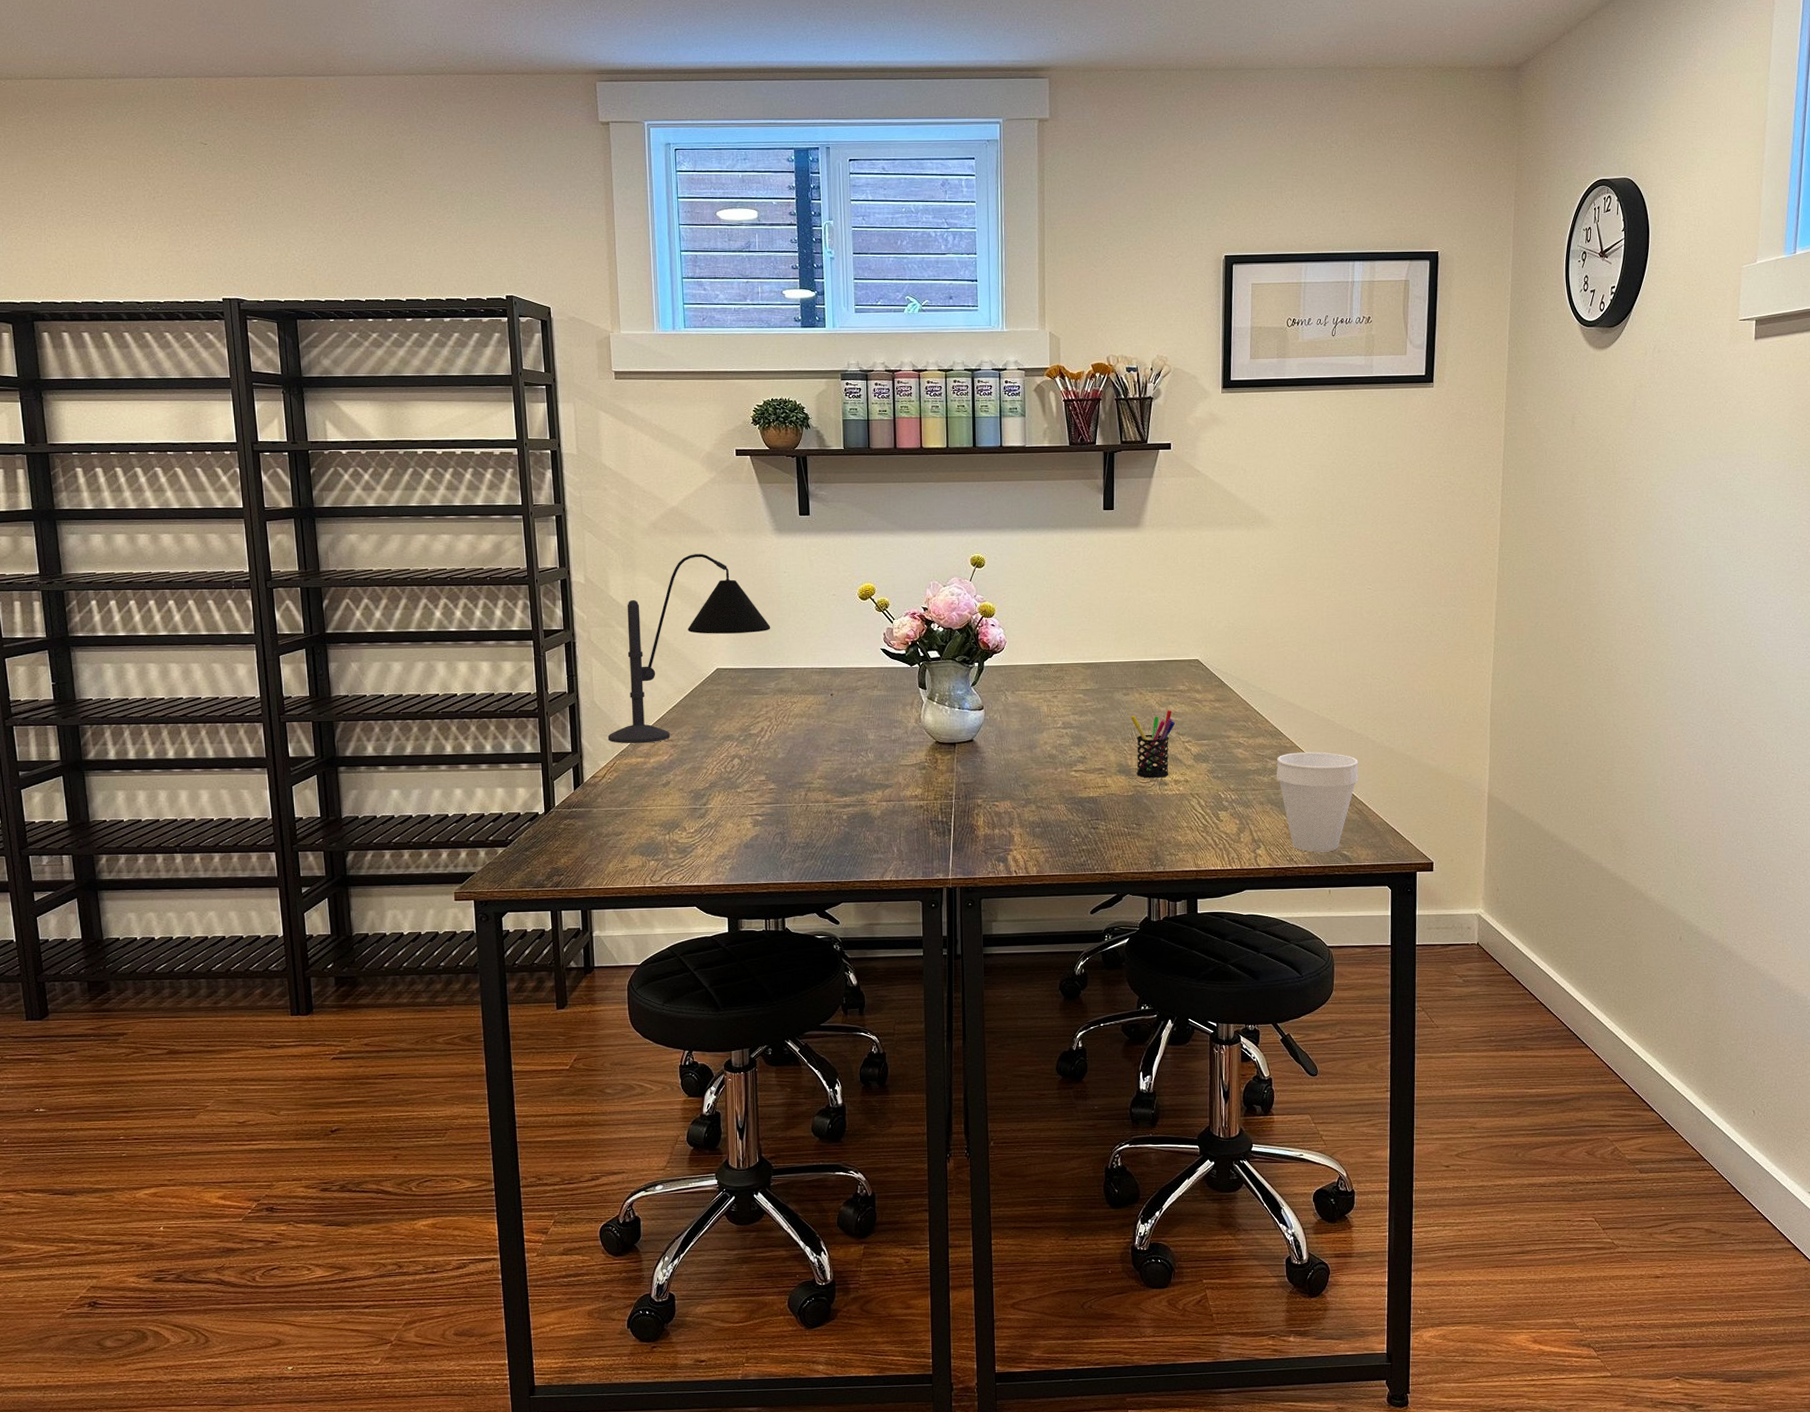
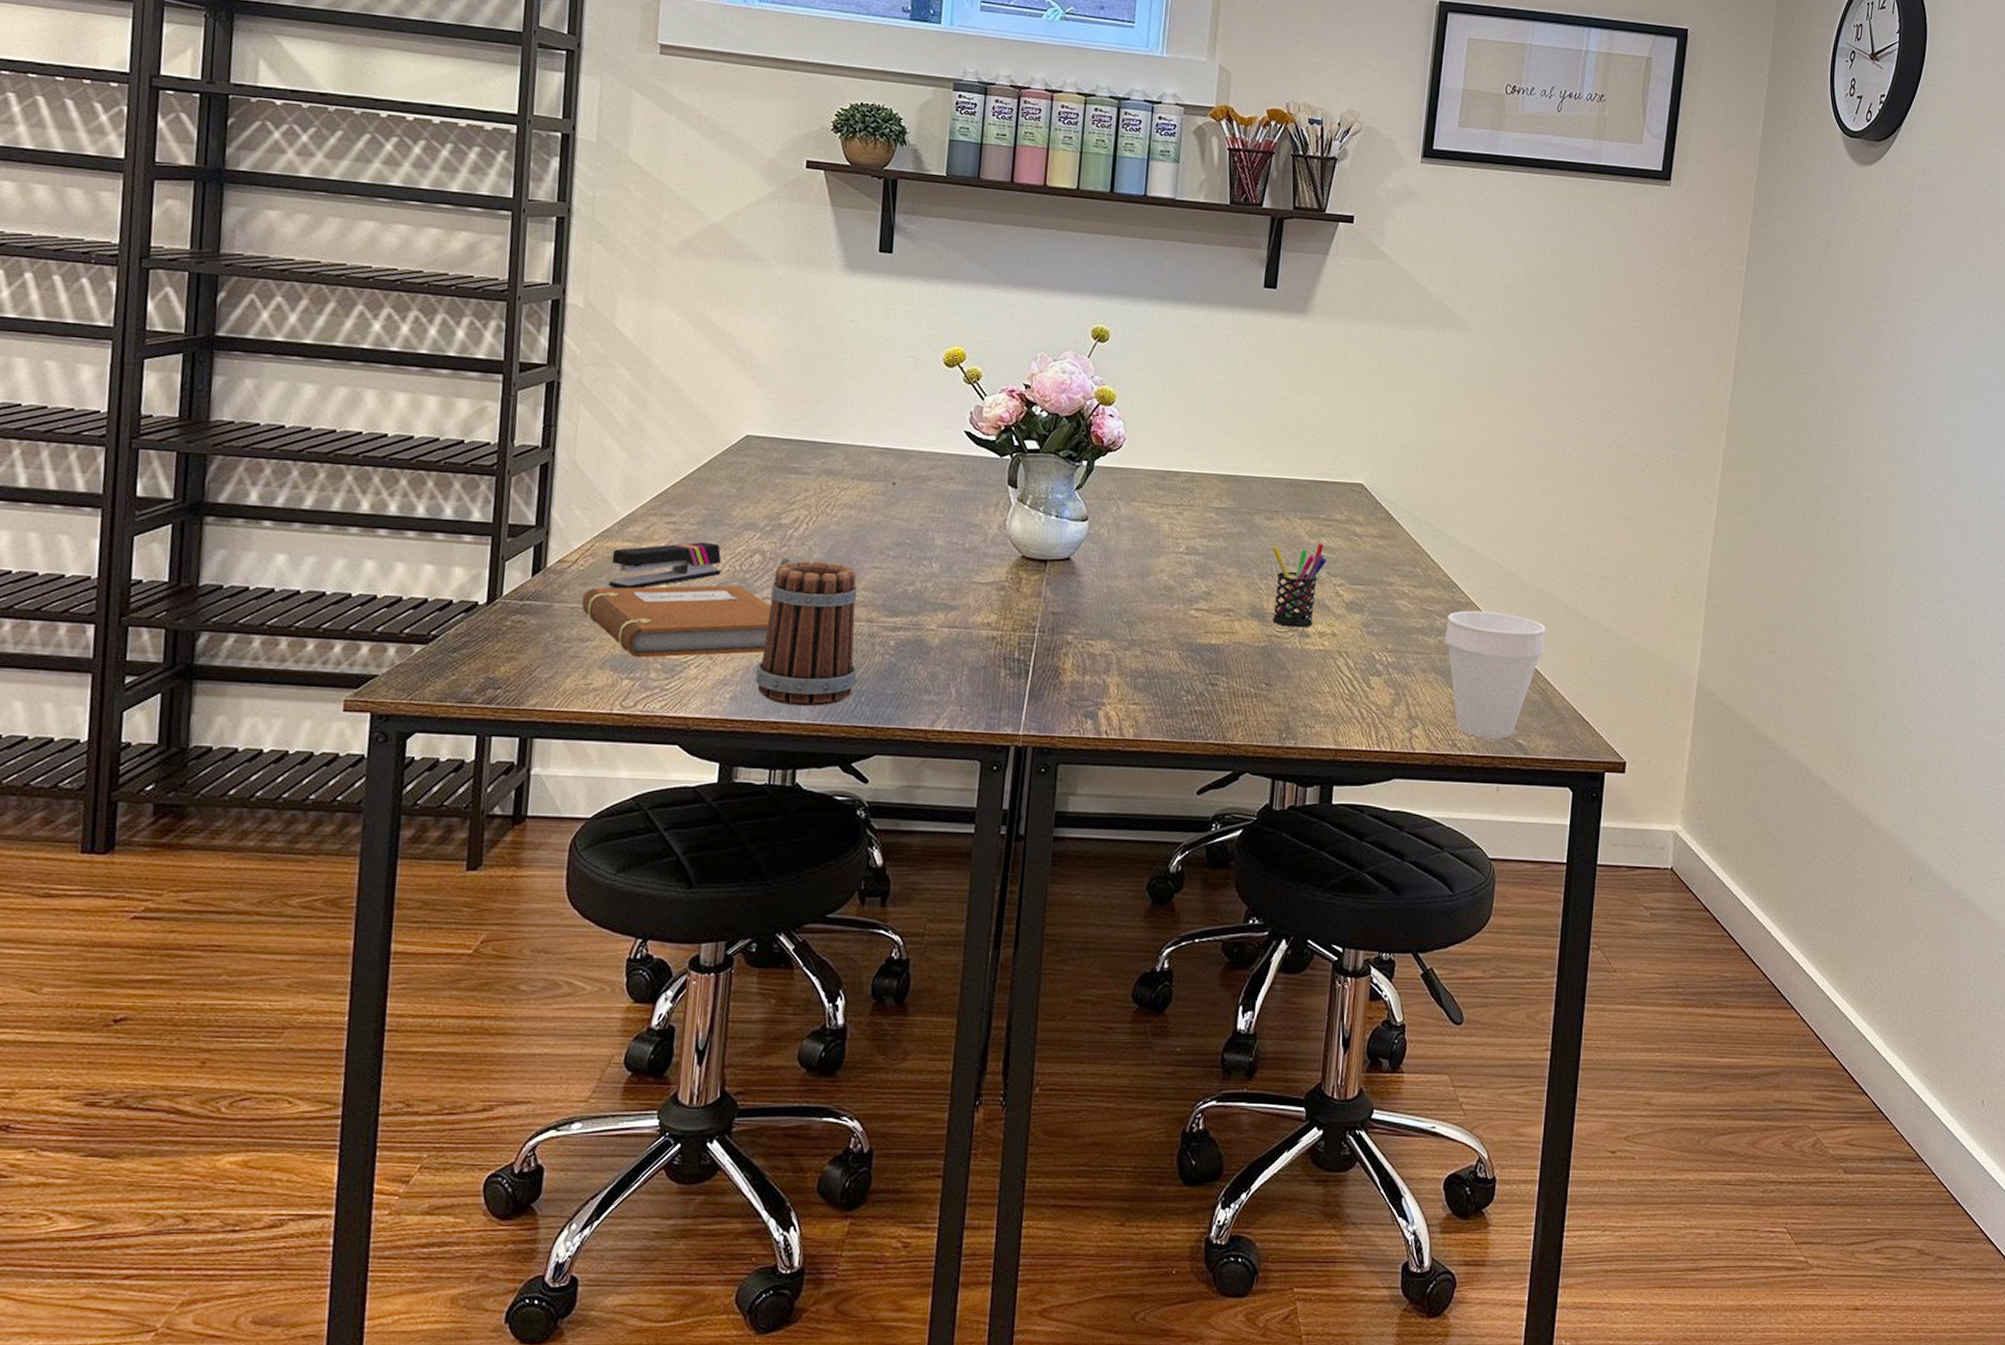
desk lamp: present [607,554,771,744] -> none [587,285,825,524]
notebook: none [613,783,752,844] -> present [582,585,772,658]
stapler: none [630,752,711,794] -> present [608,541,722,589]
mug: none [746,759,822,871] -> present [755,557,858,707]

